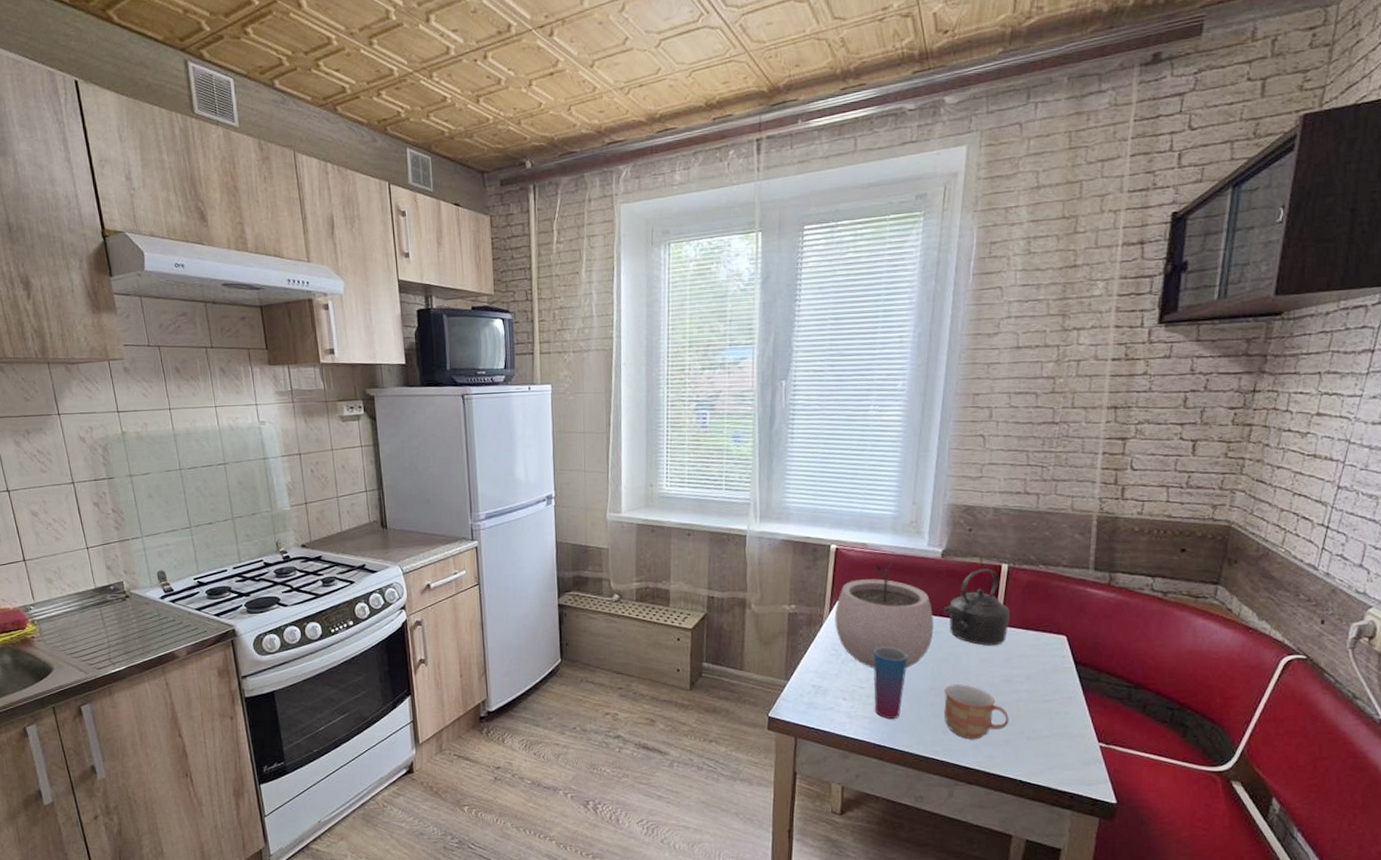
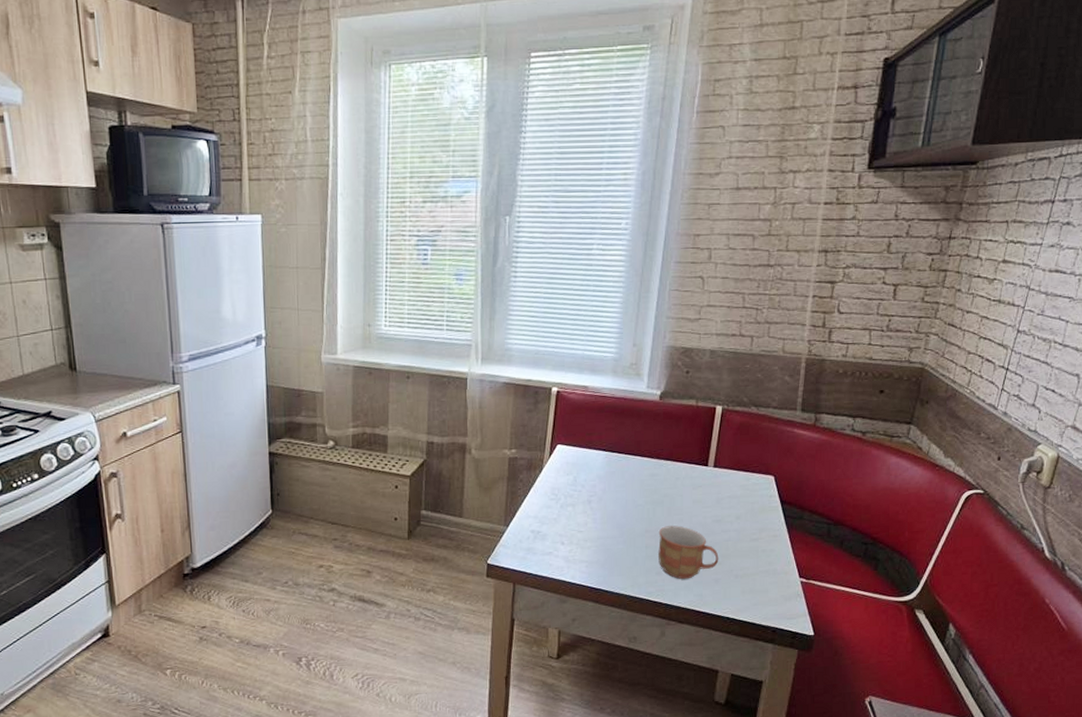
plant pot: present [834,561,934,669] -> none [554,404,650,512]
cup: present [873,646,908,719] -> none [592,489,625,562]
kettle: present [943,568,1011,646] -> none [660,411,723,487]

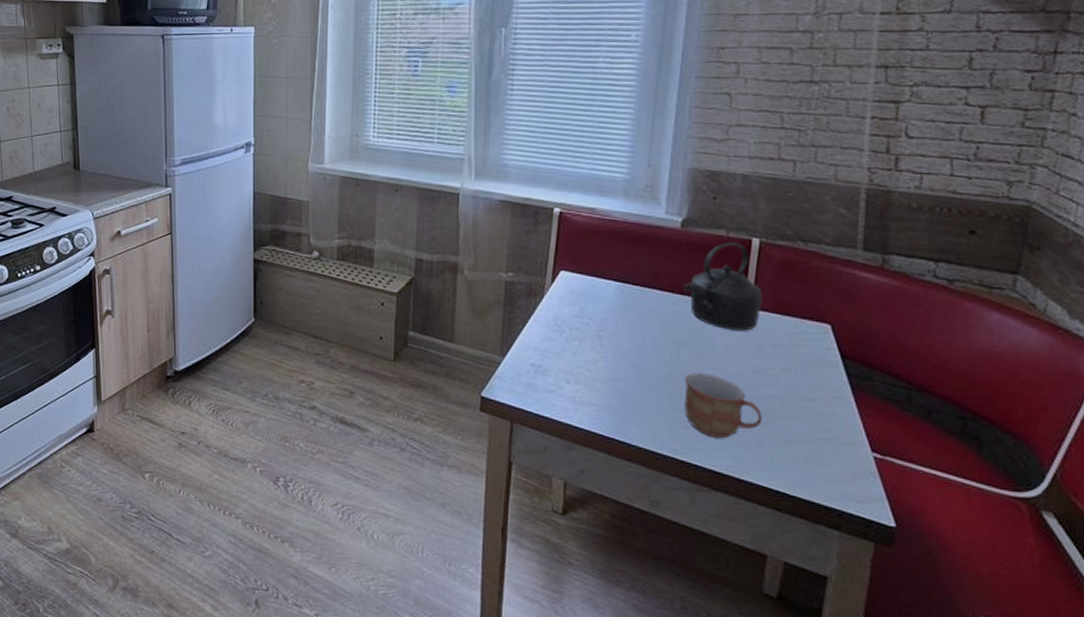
kettle: none [660,411,723,487] -> present [683,242,763,331]

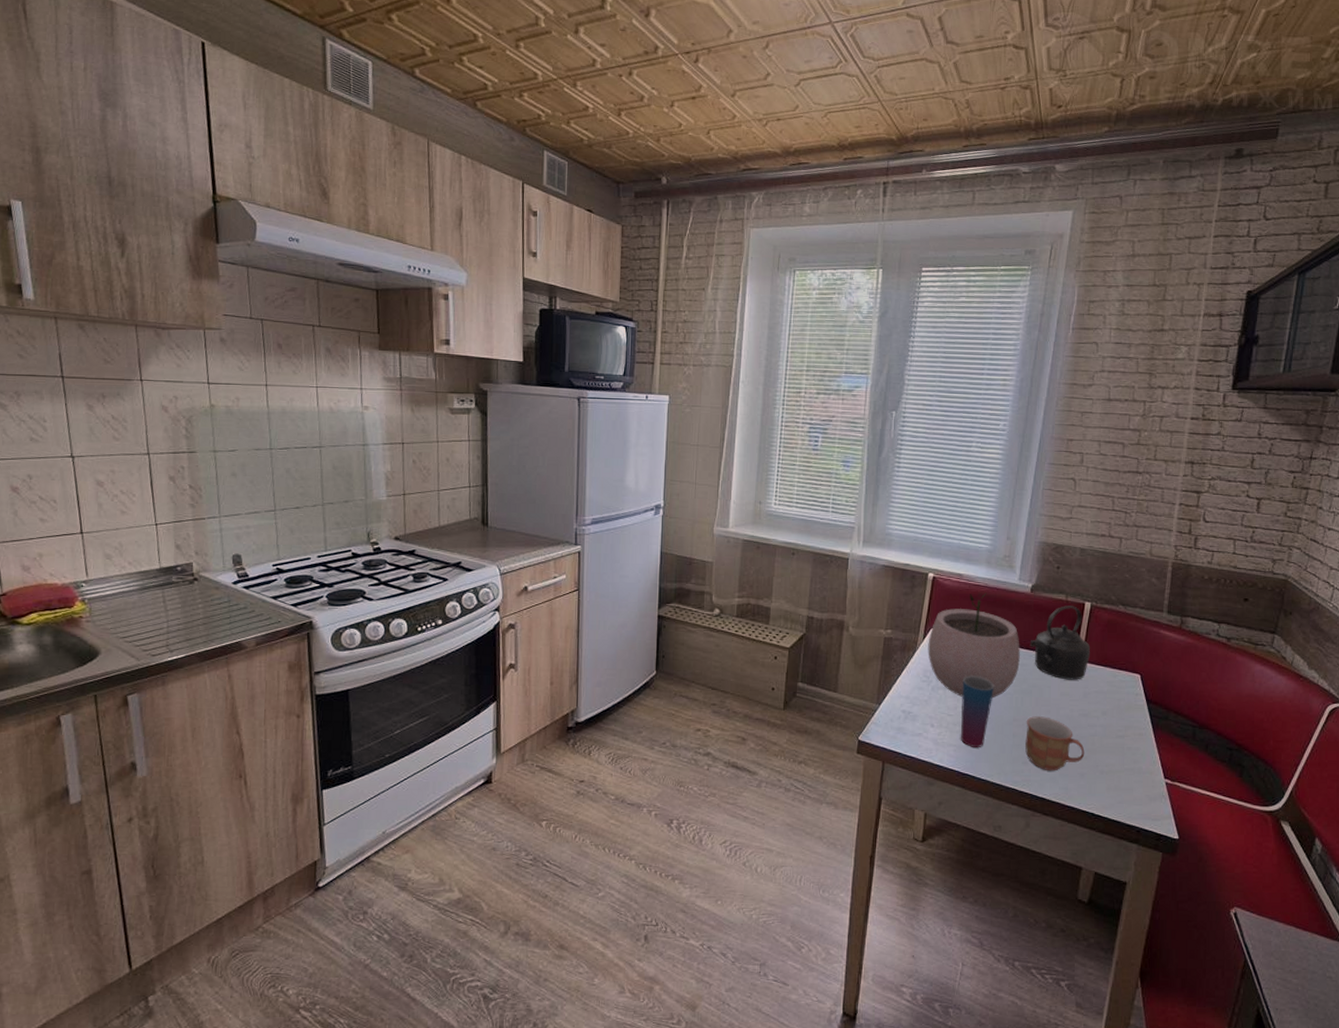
plant pot: none [557,229,672,352] -> present [928,593,1020,699]
cup: none [601,324,642,408] -> present [961,675,995,747]

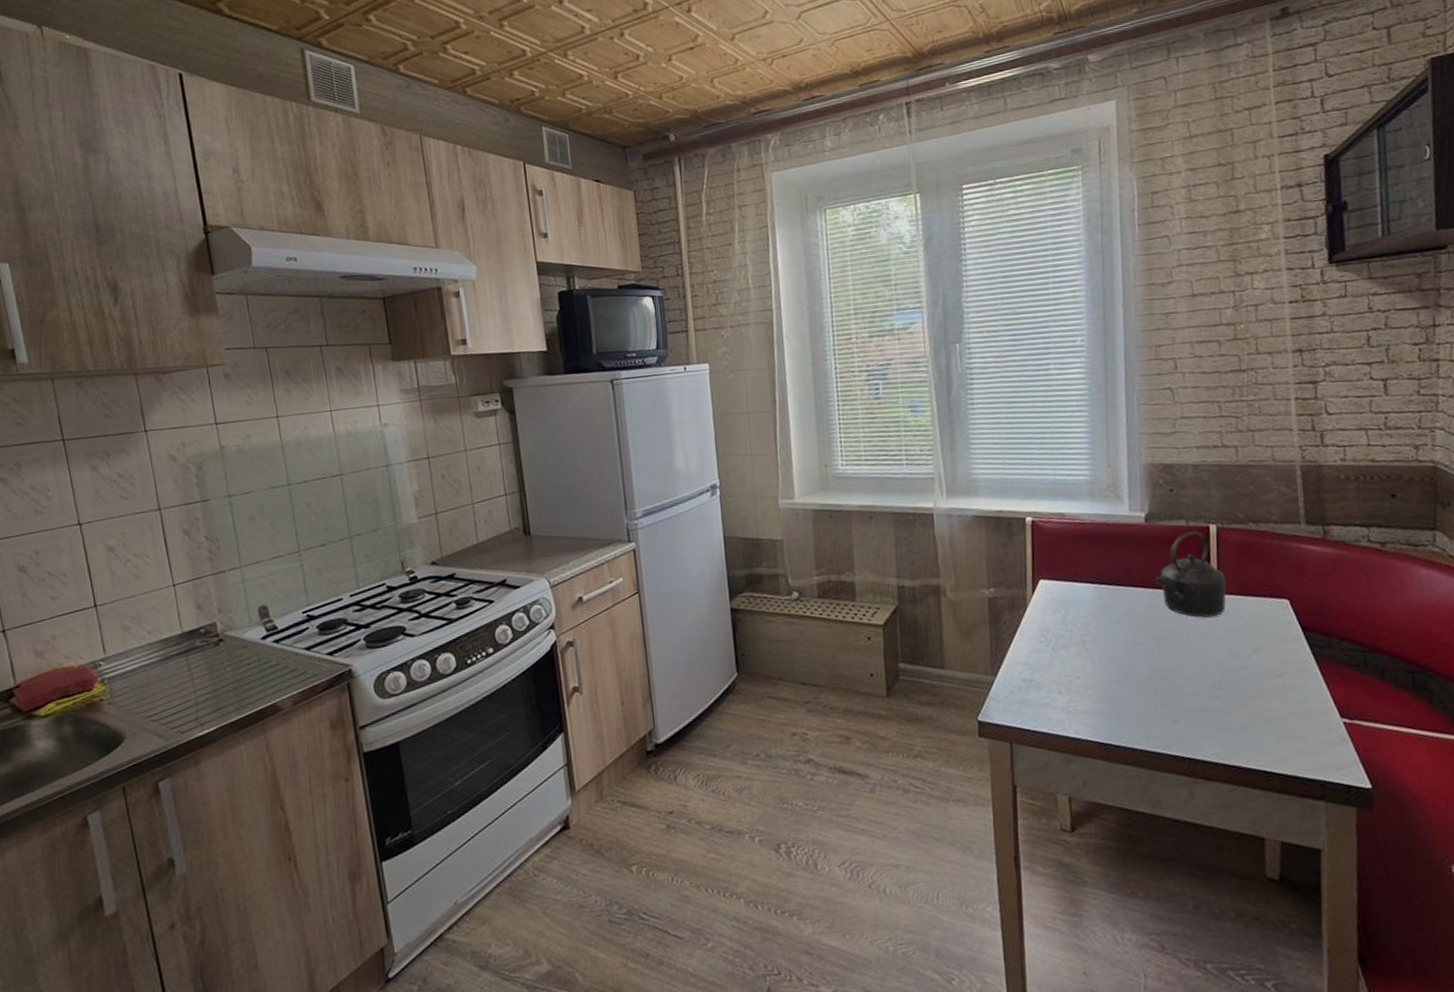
plant pot: present [928,593,1020,699] -> none [1038,530,1148,654]
cup: present [961,675,995,747] -> none [1085,627,1124,712]
mug: present [1025,716,1085,771] -> none [1167,663,1243,728]

